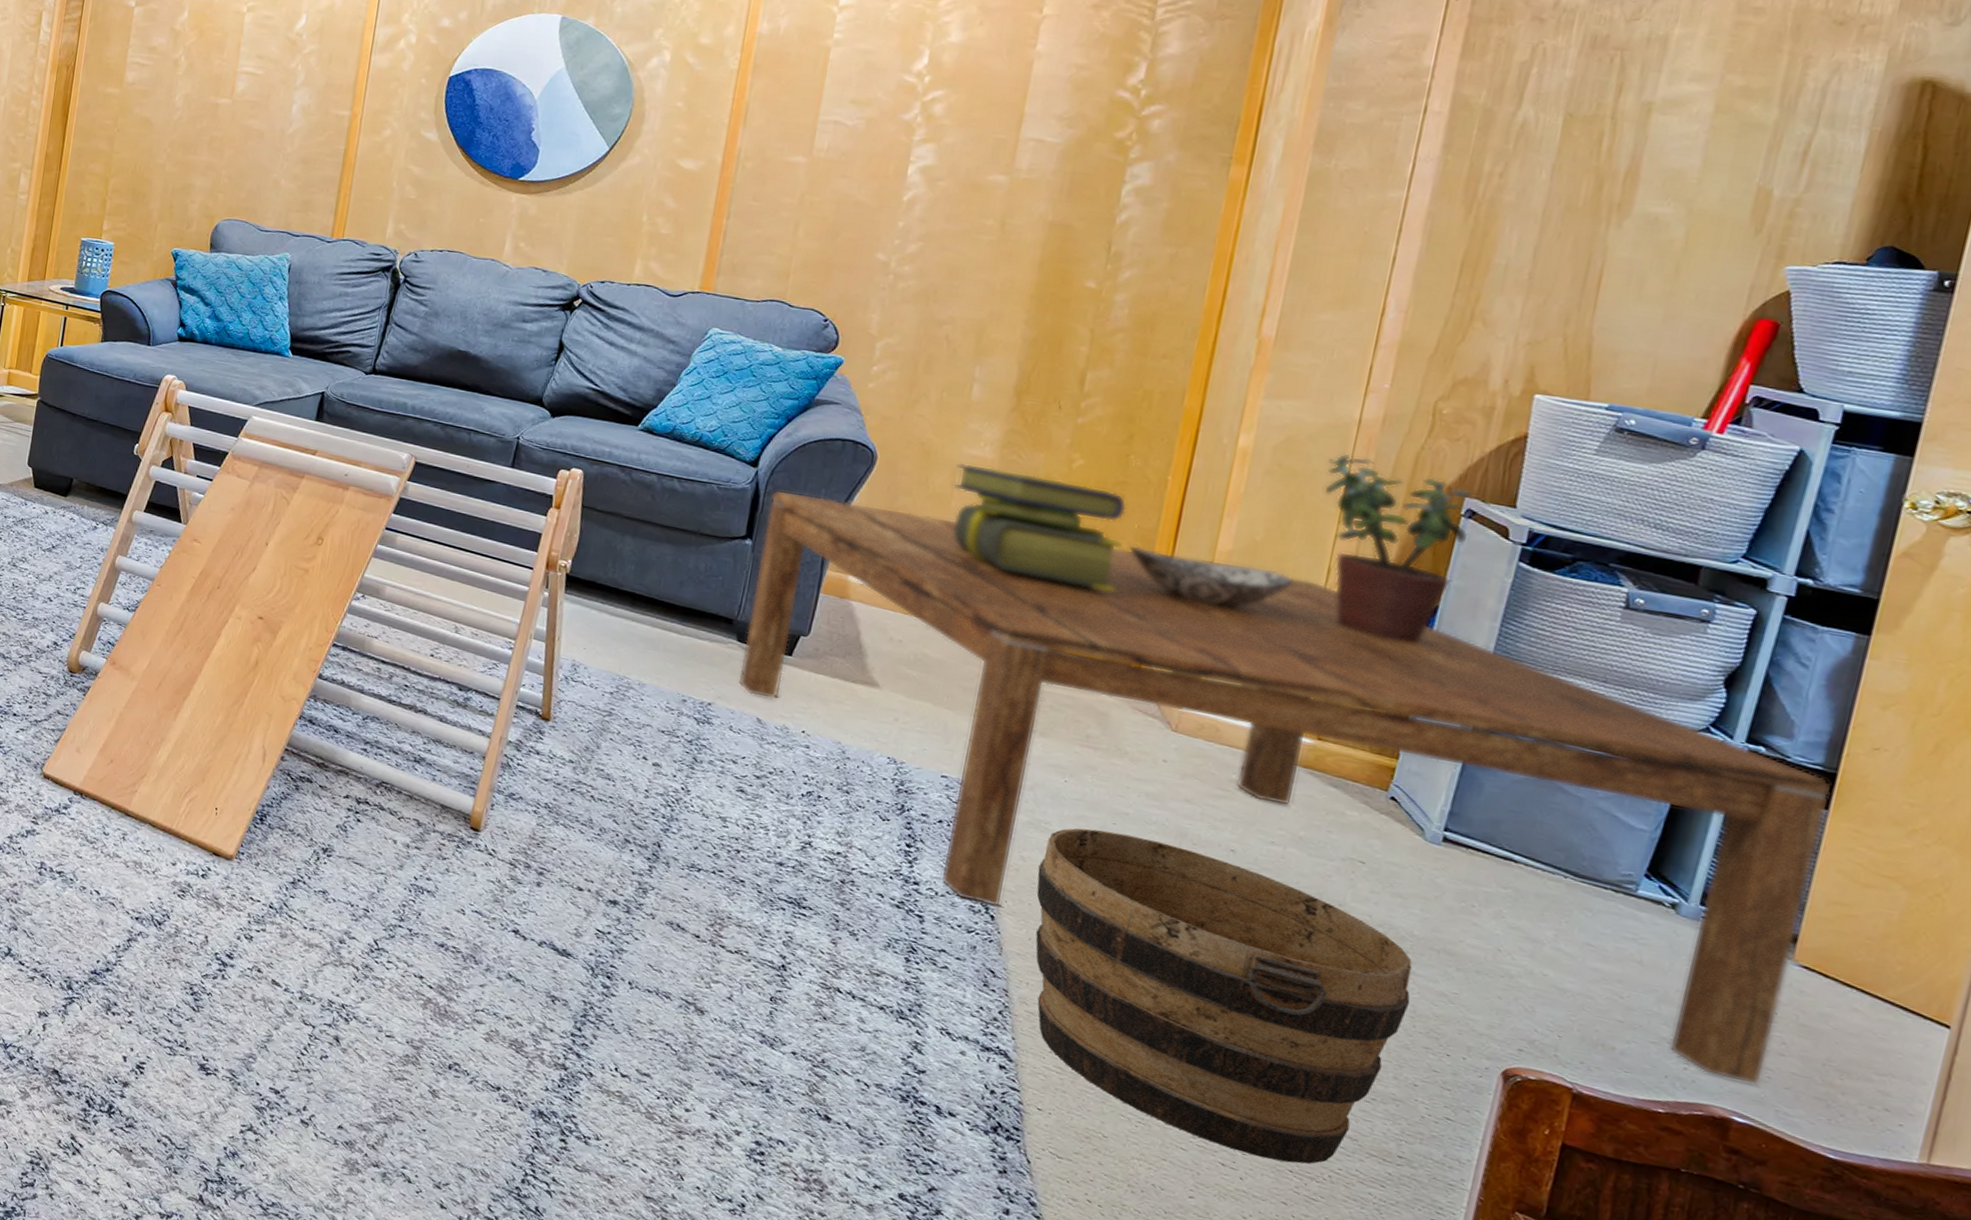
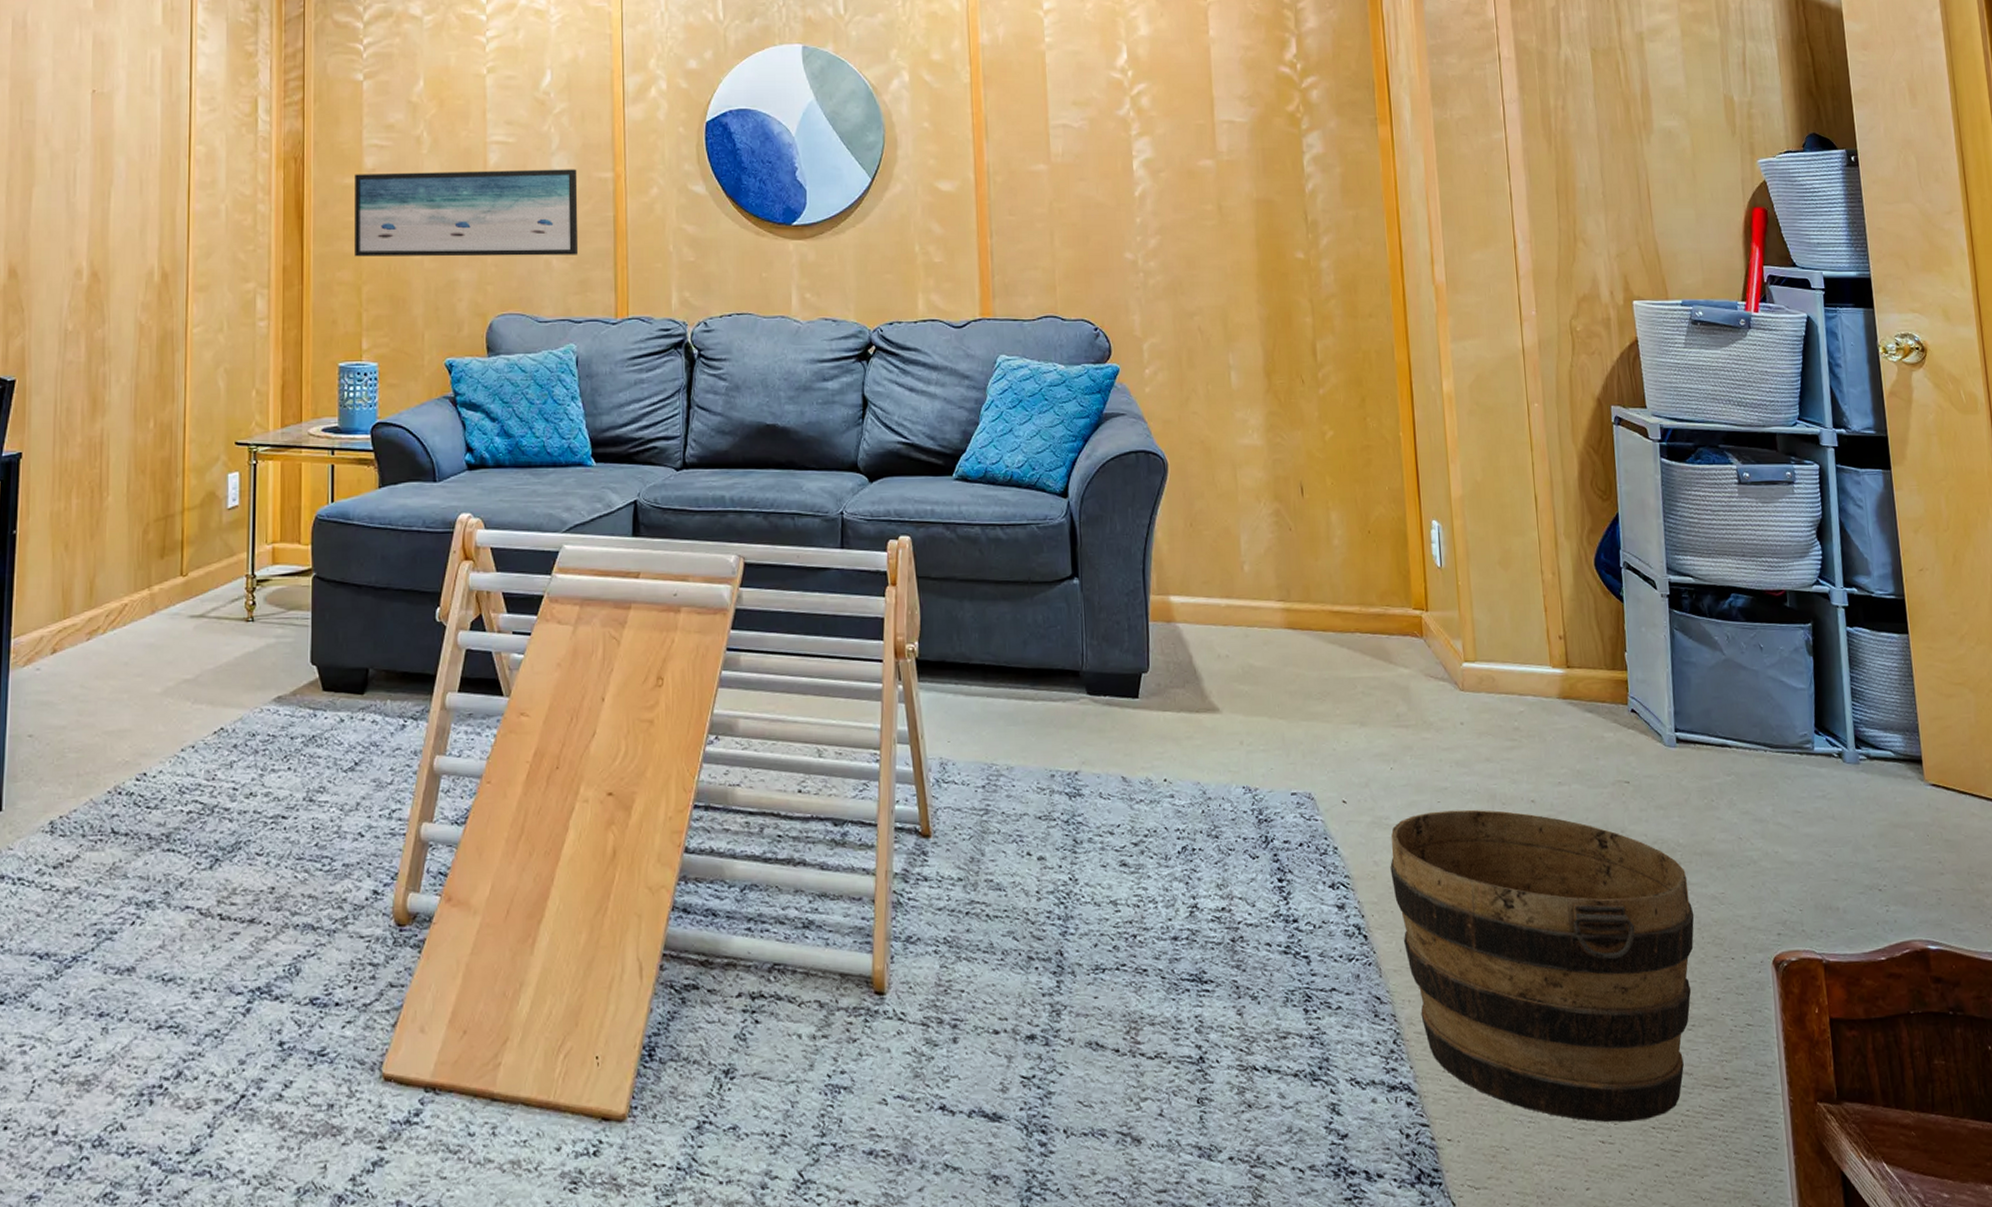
wall art: none [107,85,317,179] -> present [355,169,579,257]
coffee table: present [738,489,1833,1085] -> none [1086,510,1937,926]
stack of books: present [953,463,1127,591] -> none [1234,453,1385,559]
decorative bowl: present [1126,546,1296,608] -> none [1384,506,1515,554]
potted plant: present [1324,453,1474,644] -> none [1510,382,1622,555]

